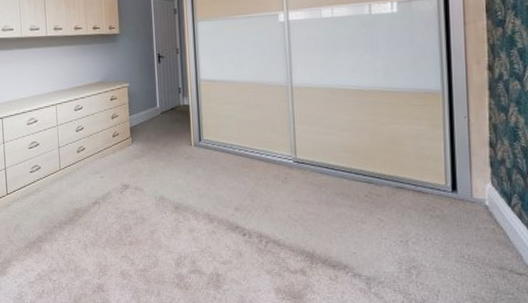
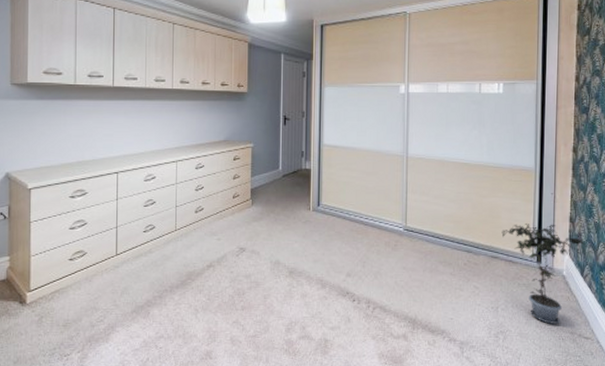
potted plant: none [406,150,517,259] -> present [501,224,590,324]

